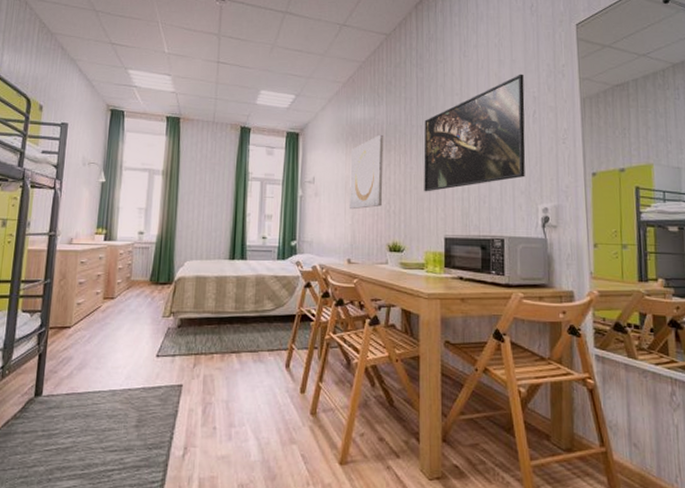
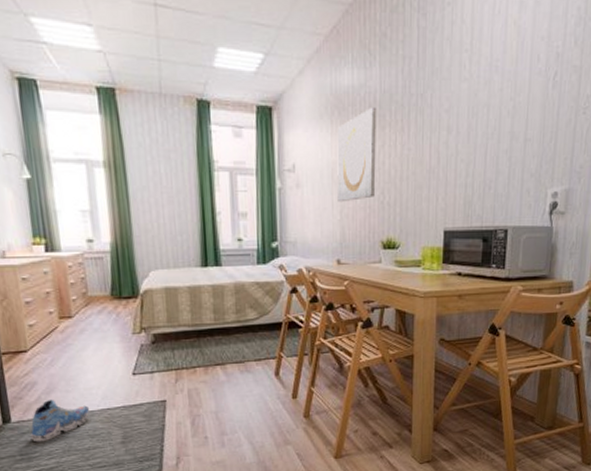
shoe: none [55,375,113,419] -> present [30,399,90,442]
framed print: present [423,74,526,192] -> none [423,21,548,178]

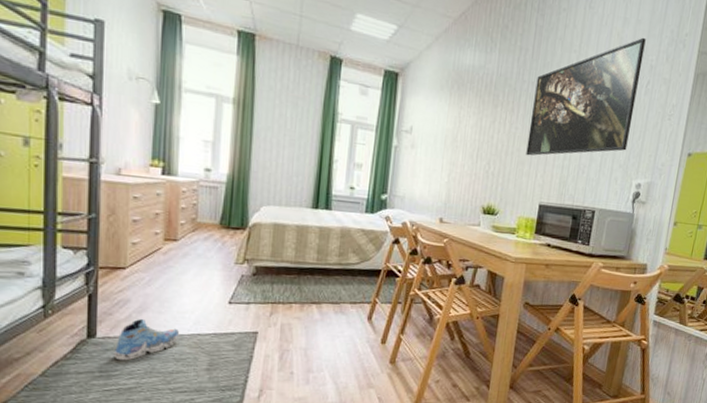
wall art: present [337,106,376,203] -> none [447,86,492,167]
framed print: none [423,21,548,178] -> present [526,37,646,156]

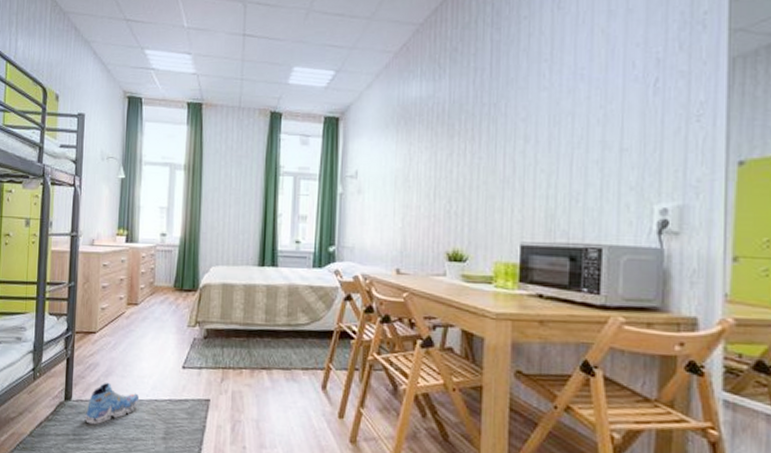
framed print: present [526,37,646,156] -> none [496,27,644,188]

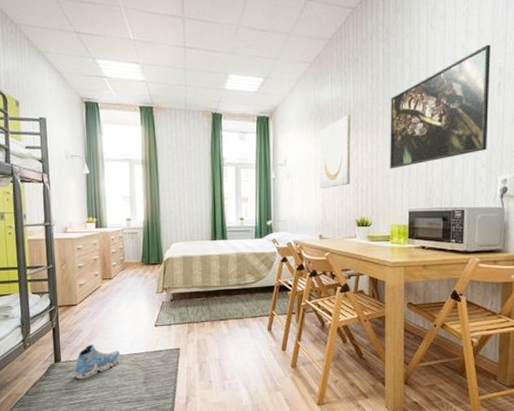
wall art: none [400,116,444,210] -> present [319,114,351,189]
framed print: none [496,27,644,188] -> present [390,44,491,169]

